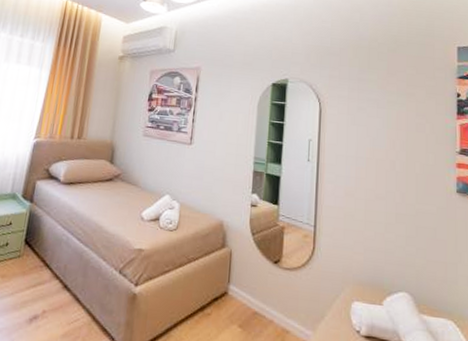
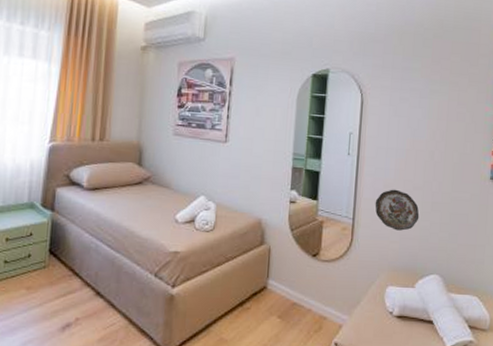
decorative plate: none [336,197,384,242] -> present [375,189,420,231]

